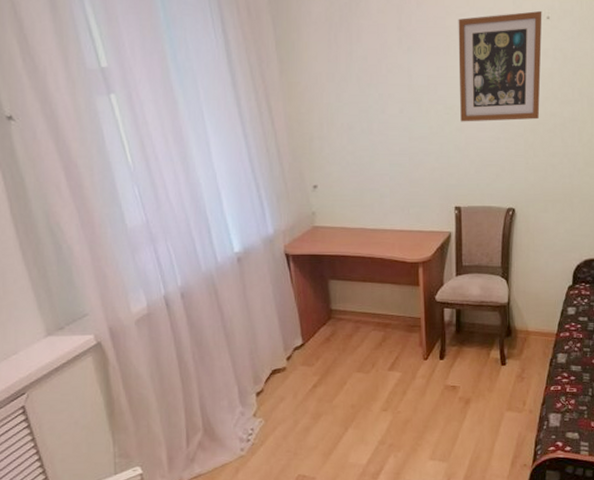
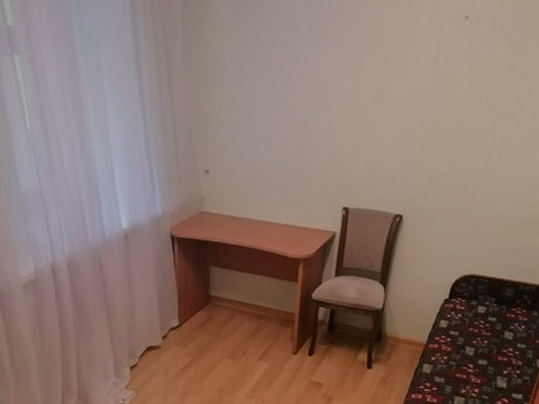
wall art: present [458,10,542,122] -> none [360,8,462,126]

